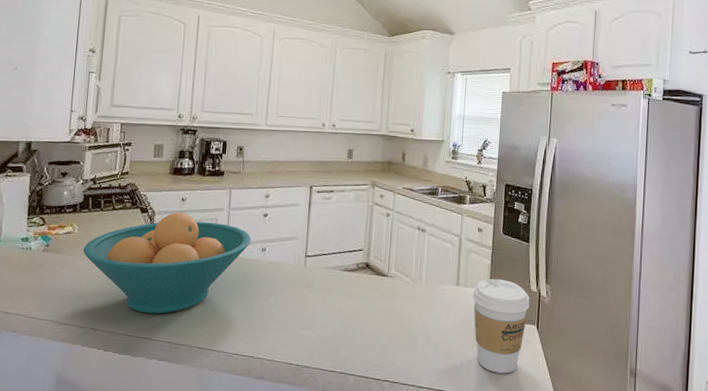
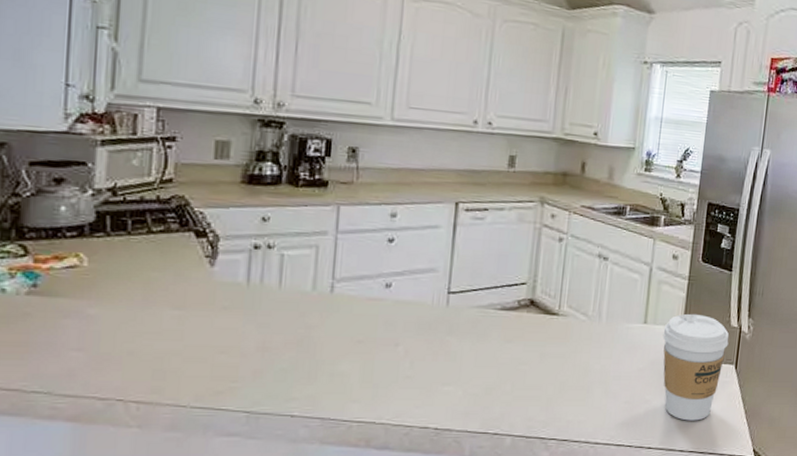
fruit bowl: present [83,212,251,314] -> none [98,237,370,376]

